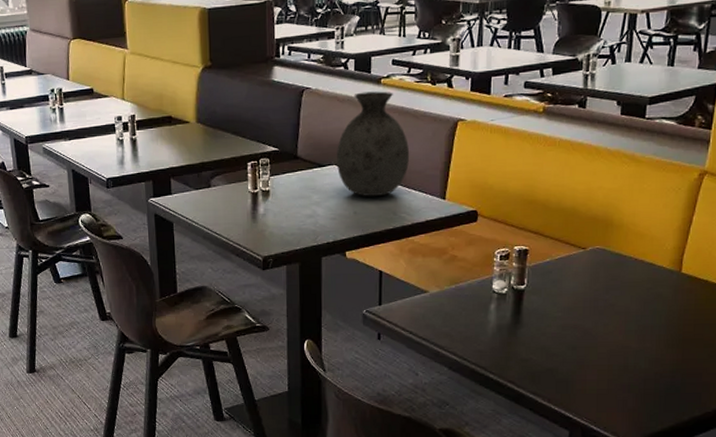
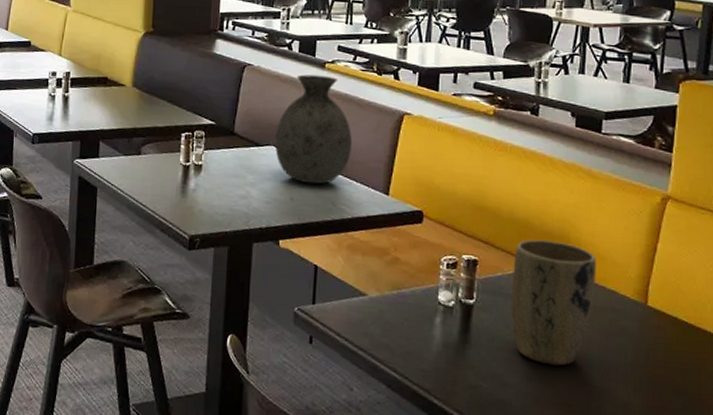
plant pot: none [558,224,637,334] -> present [511,239,597,366]

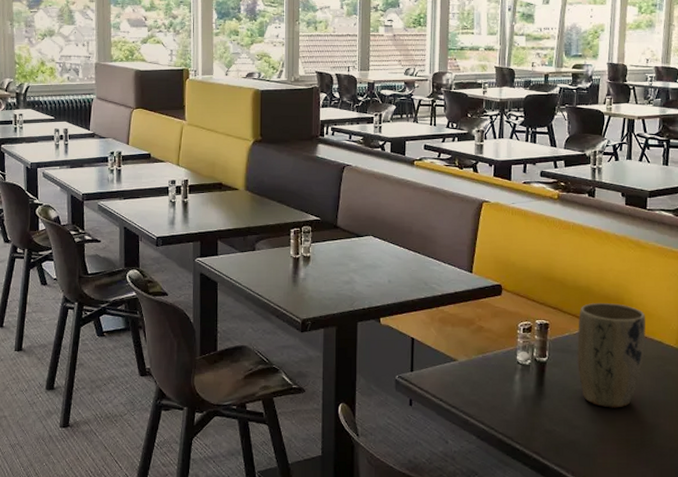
vase: present [274,74,353,184] -> none [372,172,440,267]

